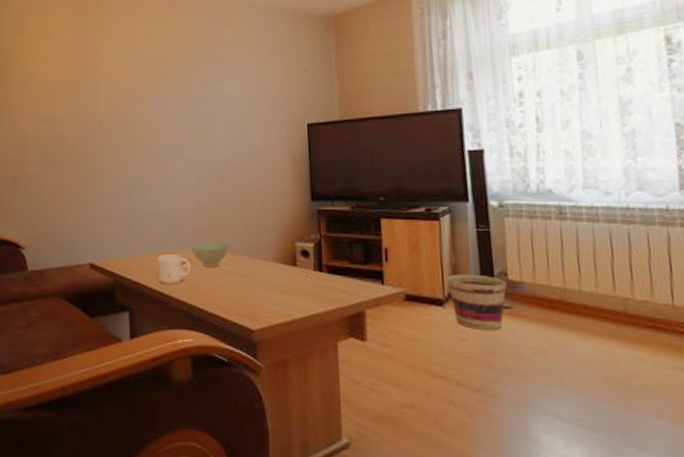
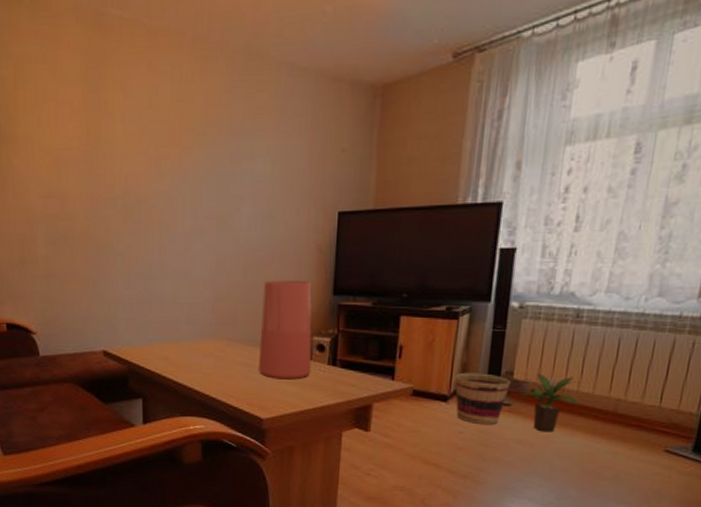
mug: present [157,255,191,284] -> none [172,344,205,374]
bowl: present [191,242,229,267] -> none [207,333,246,358]
vase: none [242,188,298,287] -> present [259,280,313,380]
potted plant: none [517,272,586,337] -> present [518,373,580,433]

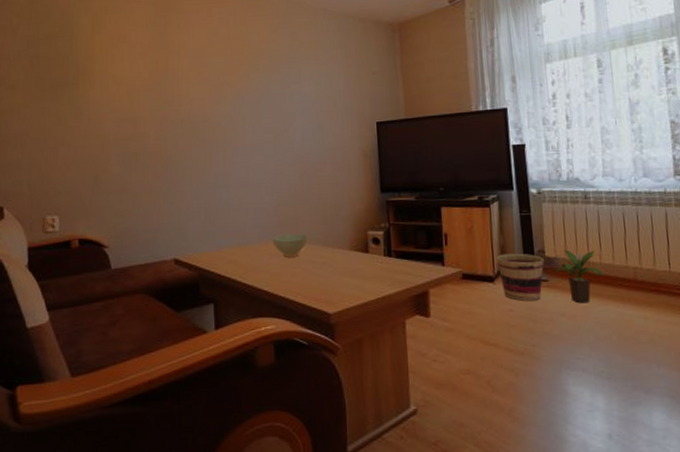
bowl: none [207,333,246,358] -> present [272,233,308,258]
vase: present [259,280,313,380] -> none [319,181,370,274]

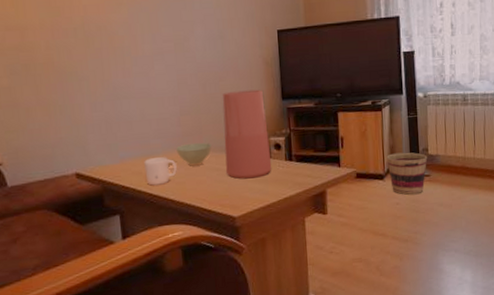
mug: none [240,247,272,276] -> present [144,157,177,186]
vase: none [319,181,370,274] -> present [222,89,272,179]
potted plant: present [552,249,606,304] -> none [434,147,478,194]

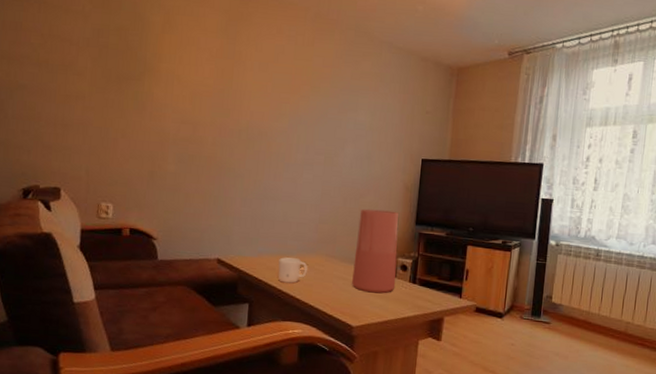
bowl: present [176,142,212,166] -> none [309,250,343,272]
basket: present [386,152,428,195] -> none [508,294,551,340]

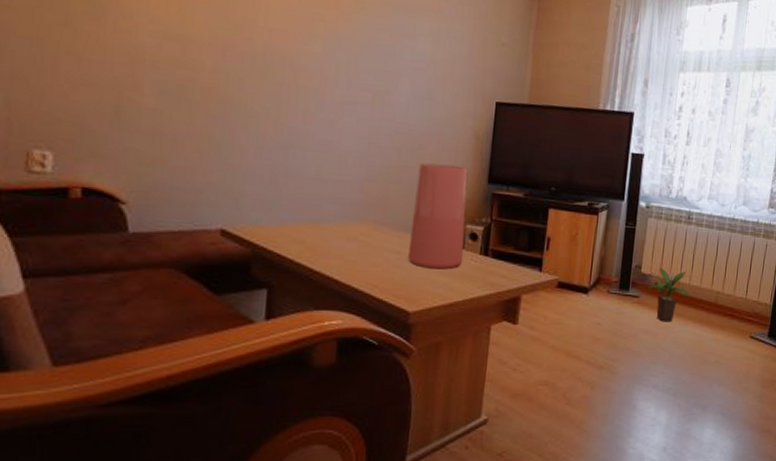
mug: present [277,257,308,284] -> none [308,226,349,260]
potted plant: none [556,298,601,347] -> present [645,267,691,323]

